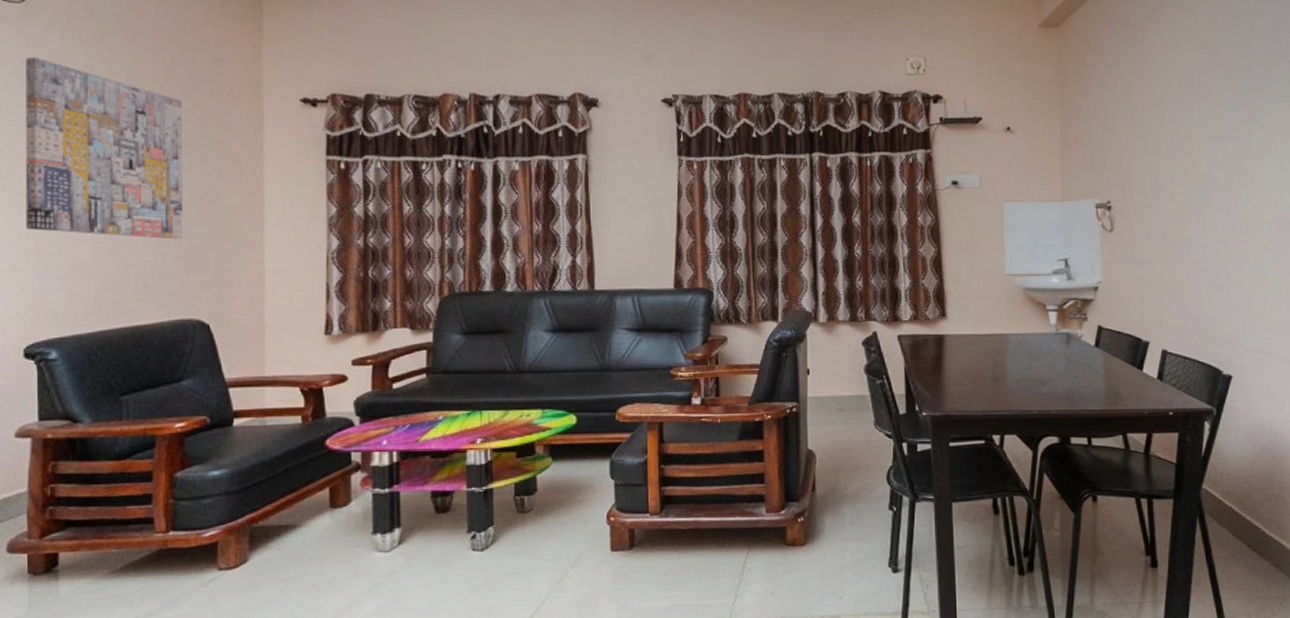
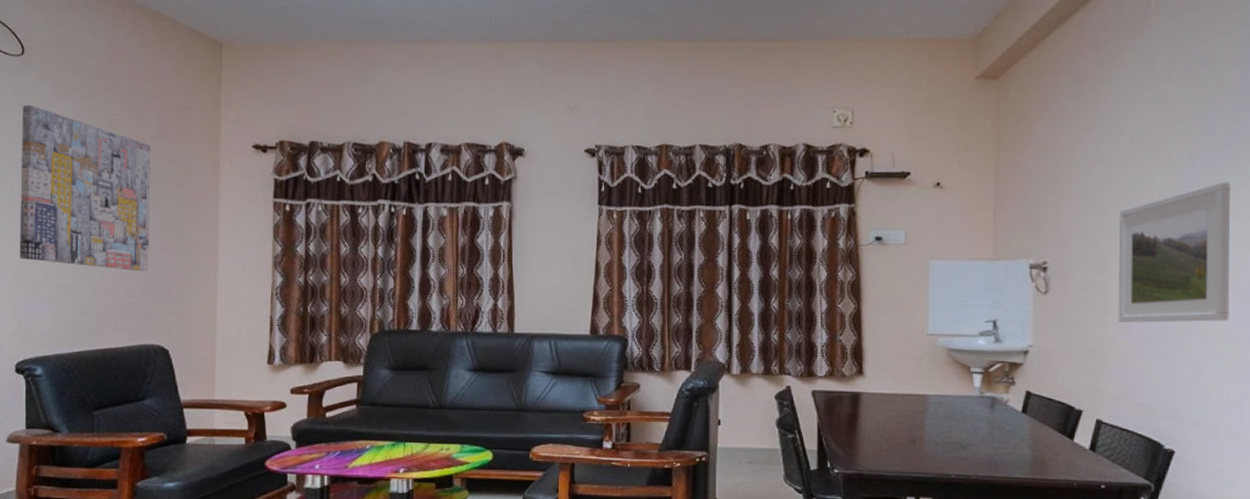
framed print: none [1173,122,1273,256] -> present [1118,182,1230,323]

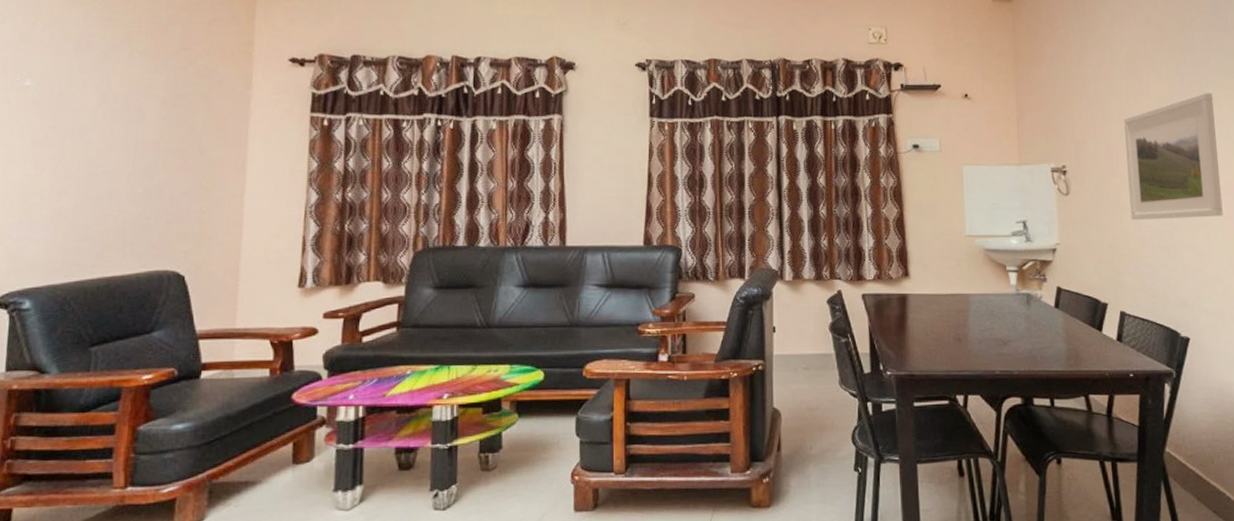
wall art: present [19,104,152,272] -> none [12,15,176,192]

